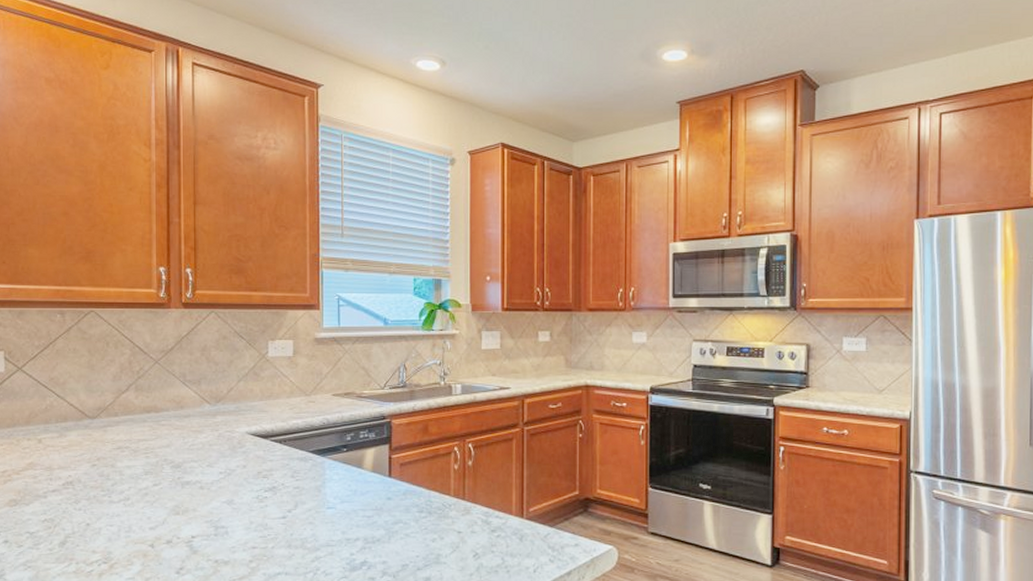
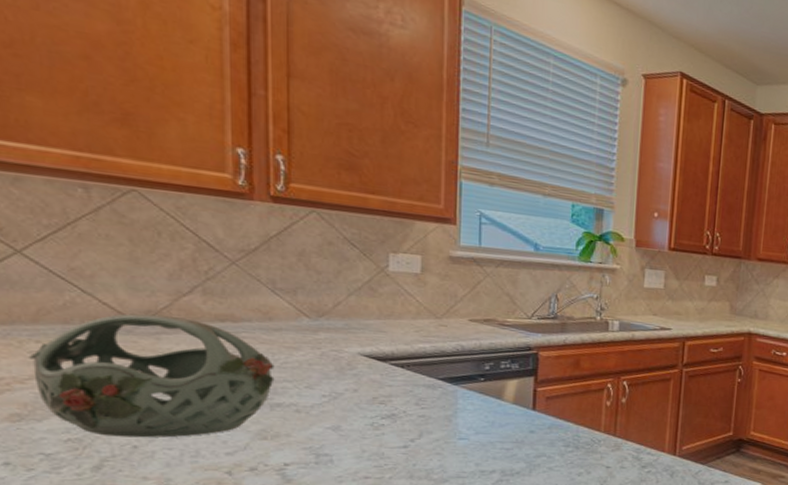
decorative basket: none [23,410,185,516] -> present [29,313,275,438]

